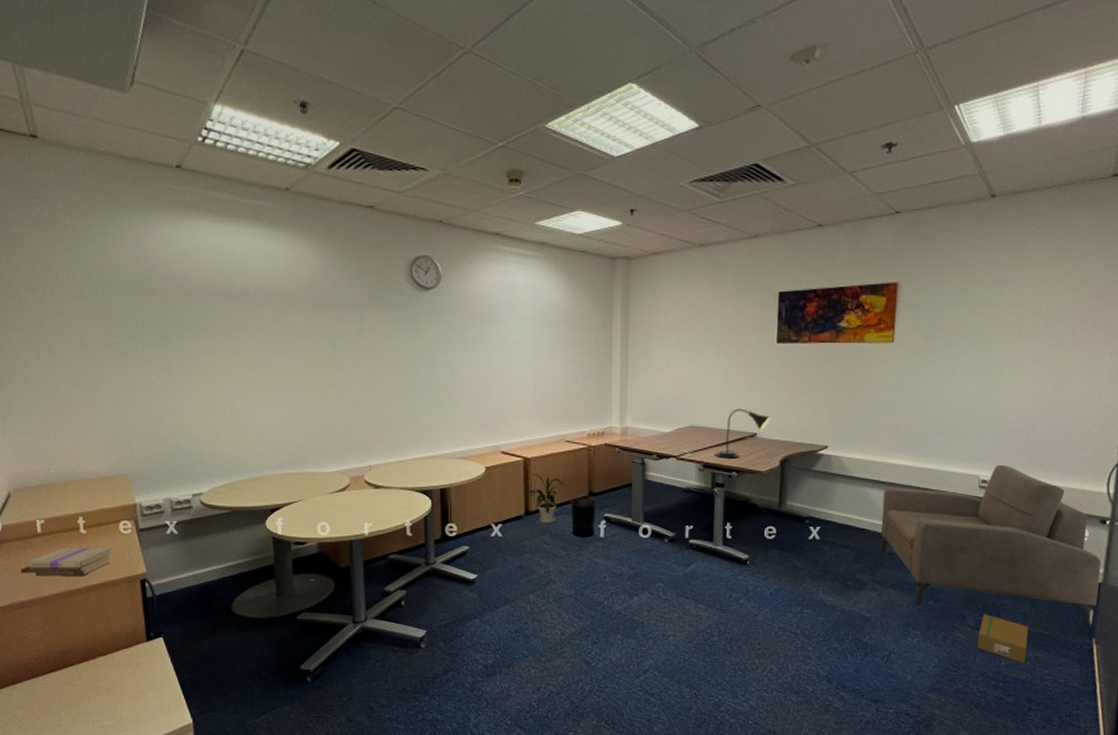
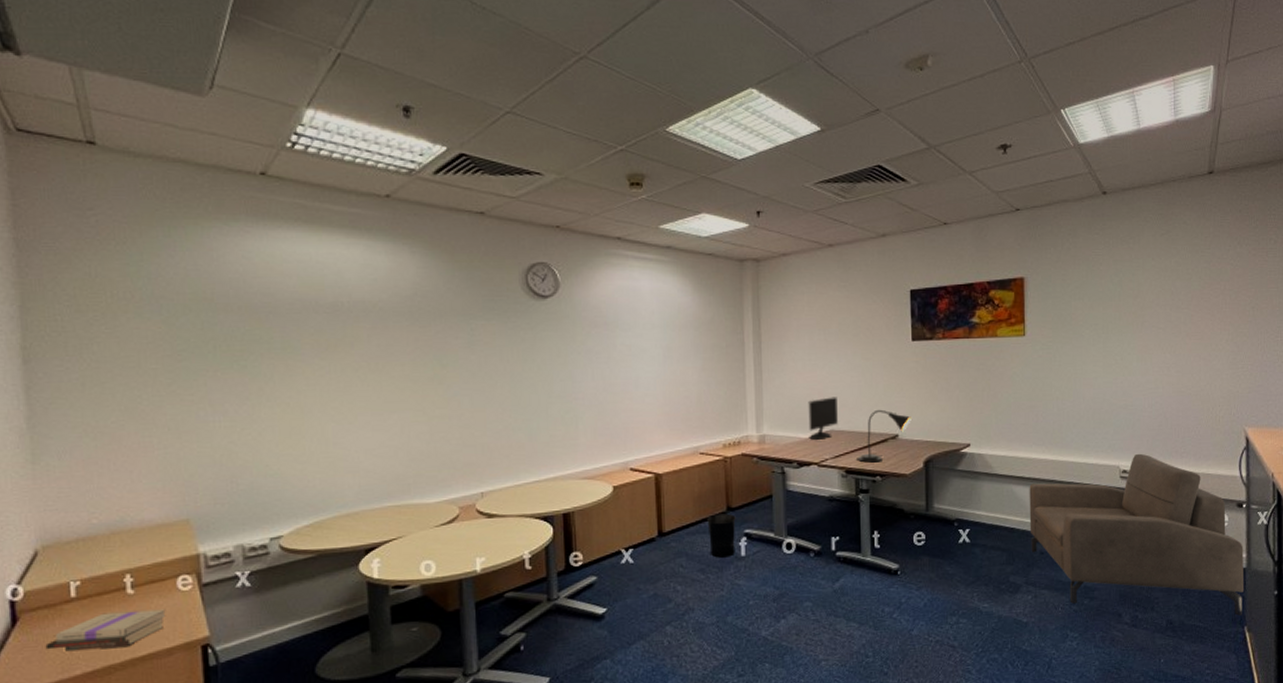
house plant: present [526,474,564,523] -> none [659,490,699,545]
computer monitor: none [669,394,699,434] -> present [808,397,838,440]
box: present [977,614,1029,664] -> none [1135,609,1183,660]

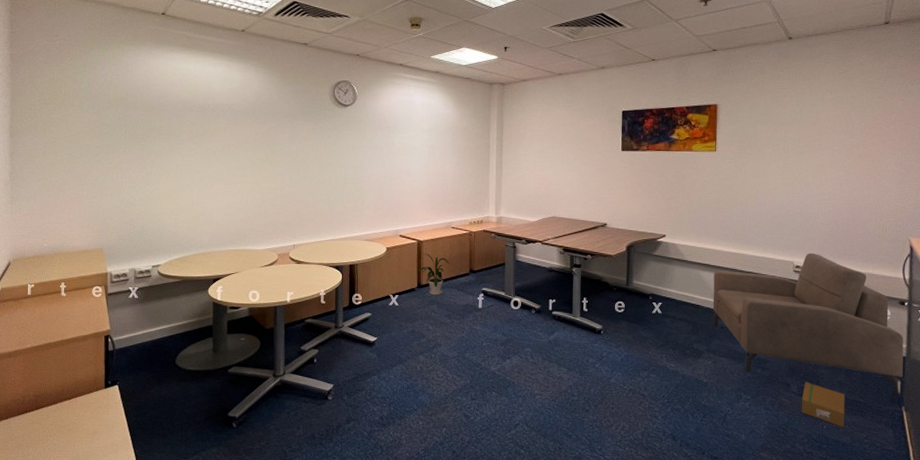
books: present [45,609,166,652] -> none [11,307,84,332]
house plant: none [659,490,699,545] -> present [419,254,449,295]
waste bin: present [707,513,736,558] -> none [454,274,476,308]
computer monitor: present [808,397,838,440] -> none [536,191,560,223]
desk lamp: present [856,409,911,463] -> none [572,203,618,244]
box: none [1135,609,1183,660] -> present [801,382,845,428]

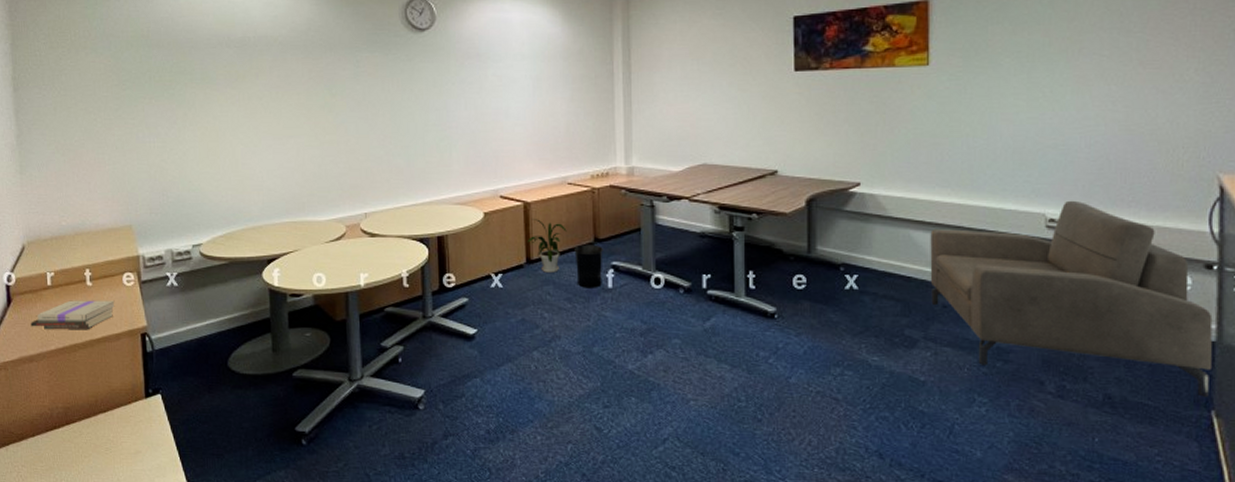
books: none [11,307,84,332] -> present [30,300,115,330]
waste bin: none [454,274,476,308] -> present [574,244,603,288]
box: present [801,382,845,428] -> none [1061,378,1126,441]

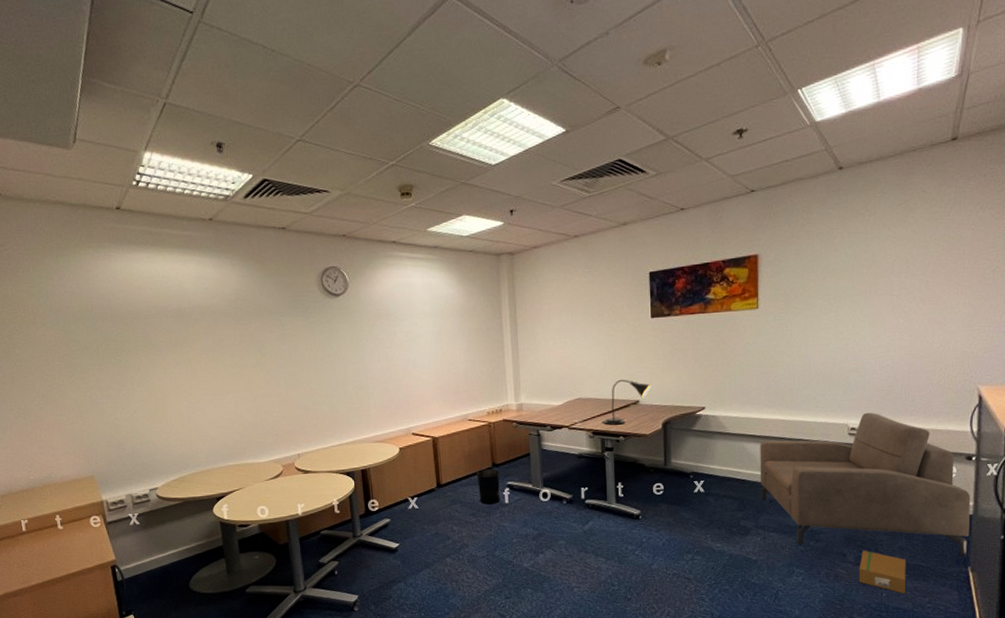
books: present [30,300,115,330] -> none [11,540,86,569]
house plant: present [527,219,567,273] -> none [437,451,469,494]
desk lamp: none [731,143,793,199] -> present [602,379,651,425]
box: none [1061,378,1126,441] -> present [858,550,906,595]

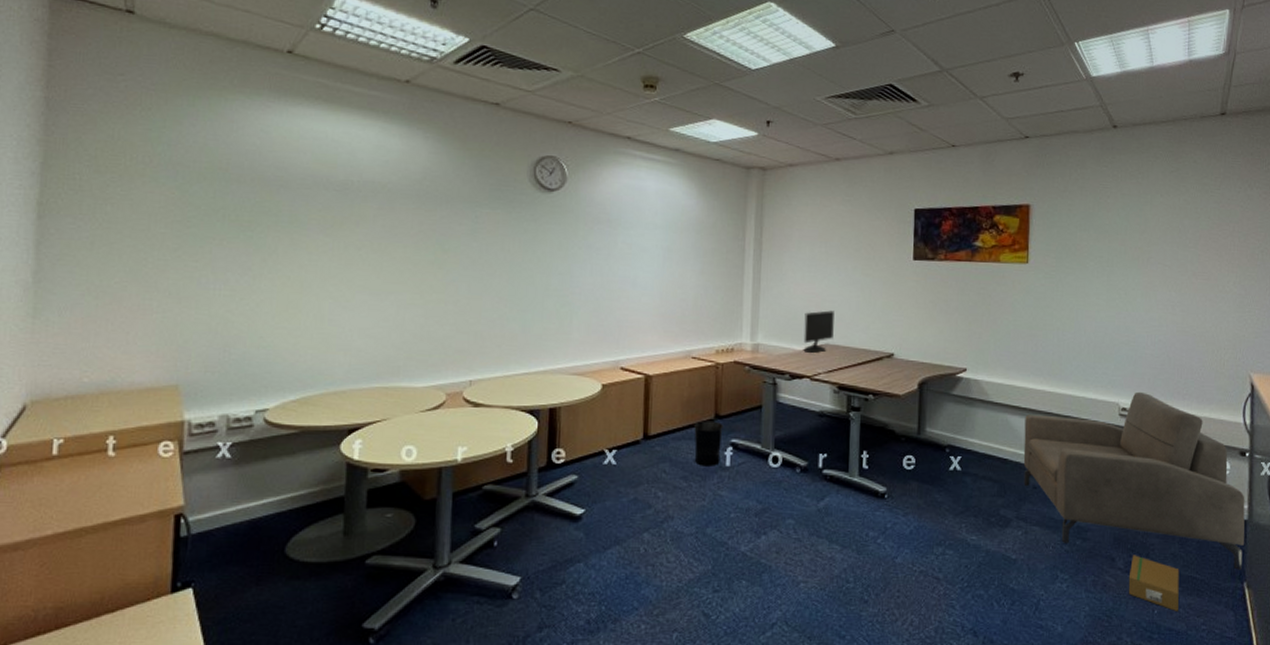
computer monitor: none [559,369,585,407] -> present [803,310,834,353]
desk lamp: present [602,379,651,425] -> none [850,326,908,380]

